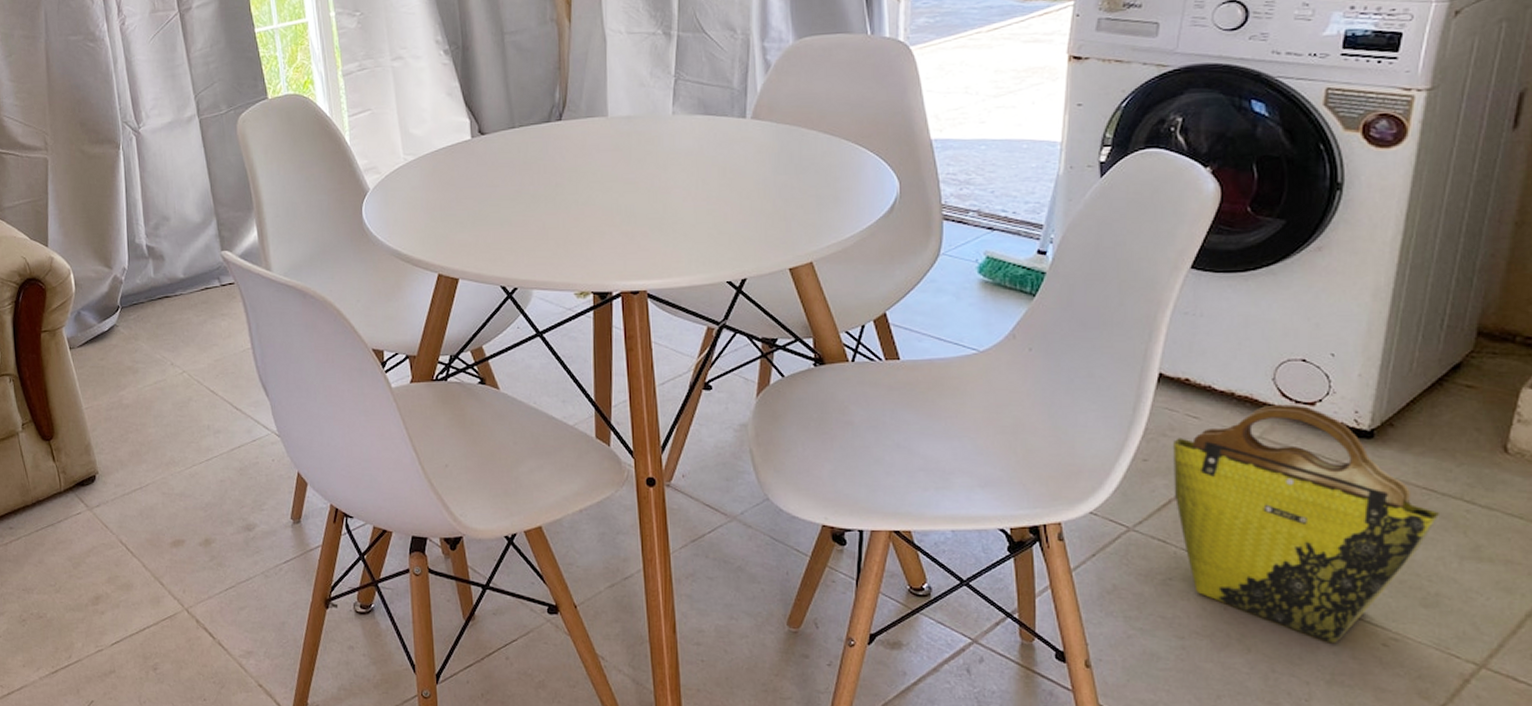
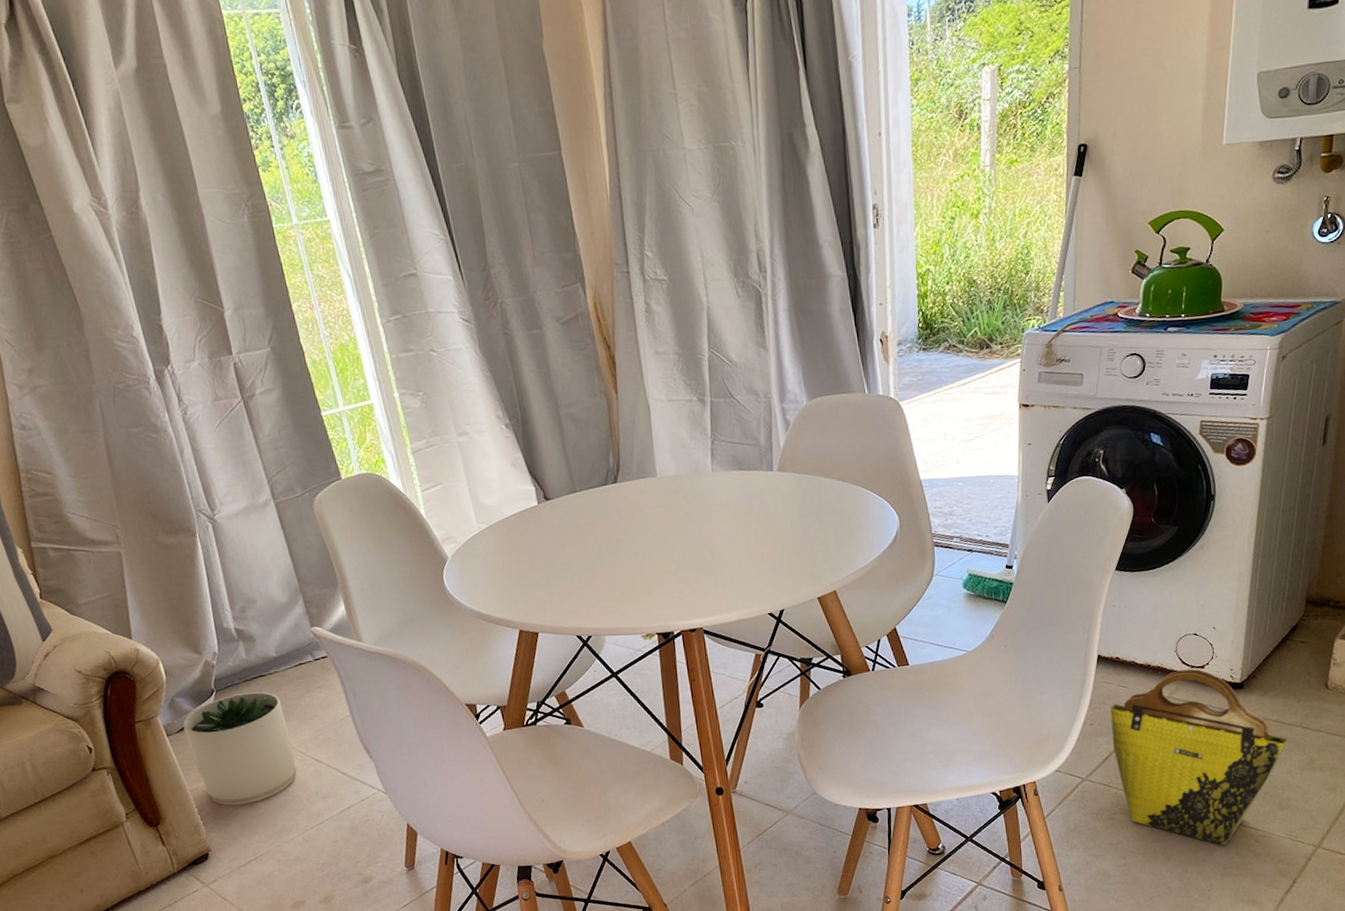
planter: none [85,313,191,430] -> present [182,691,297,806]

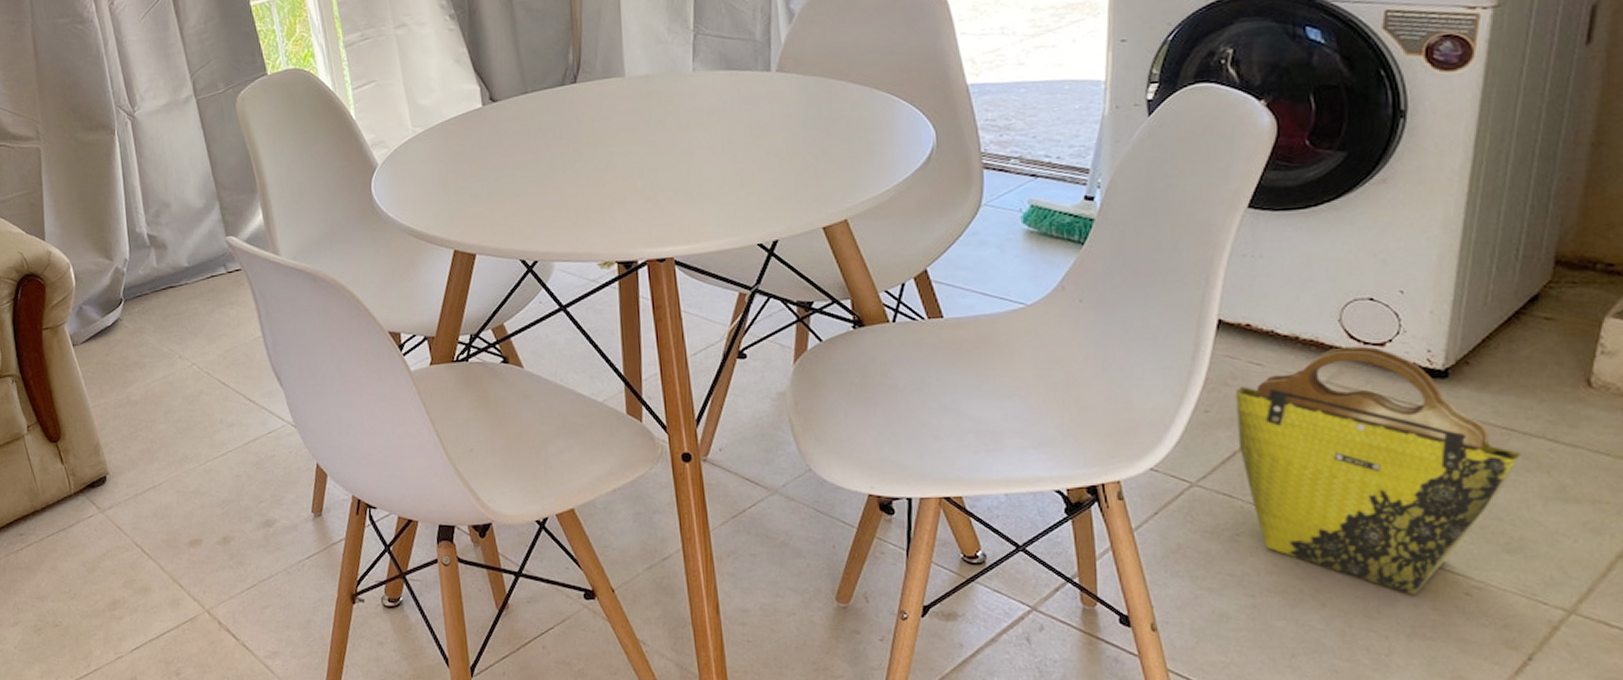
planter: present [182,691,297,806] -> none [89,304,202,427]

